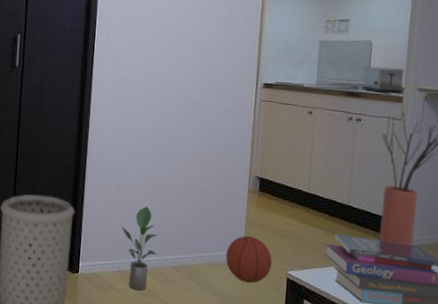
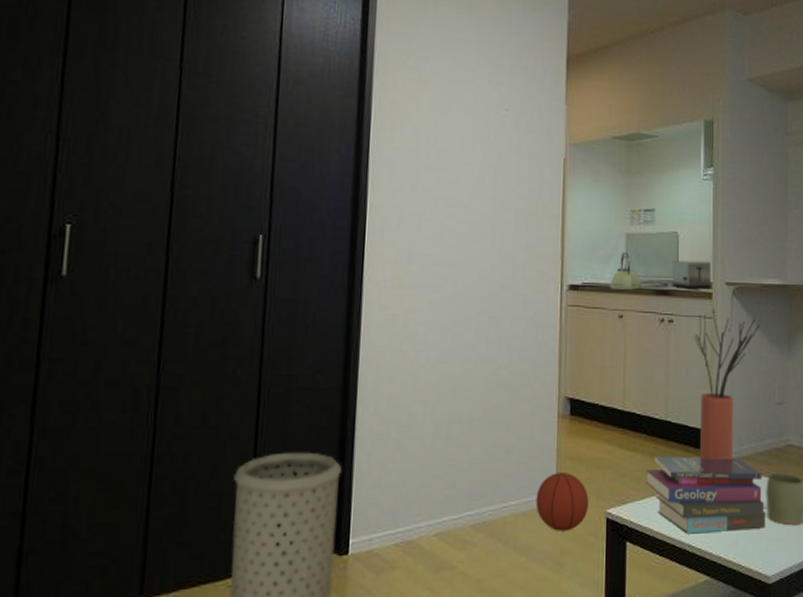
potted plant: present [120,206,157,291] -> none [404,450,452,565]
kettle: none [300,56,333,91] -> present [609,251,642,291]

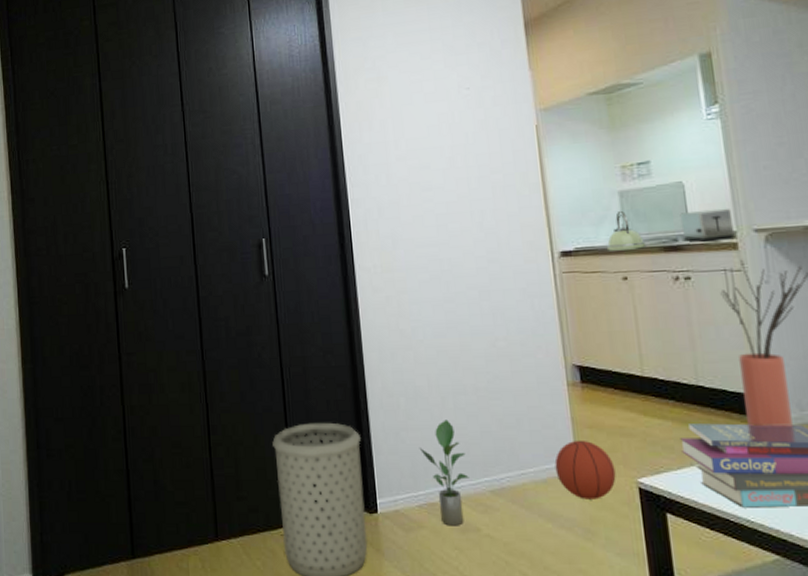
potted plant: none [404,450,452,565] -> present [419,420,469,526]

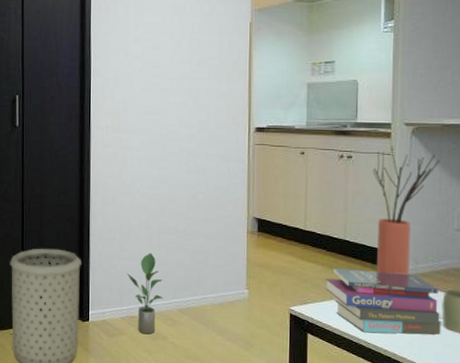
basketball: present [554,440,616,500] -> none [230,275,275,321]
kettle: present [606,210,647,252] -> none [291,98,323,132]
toaster: present [680,208,735,242] -> none [351,104,391,130]

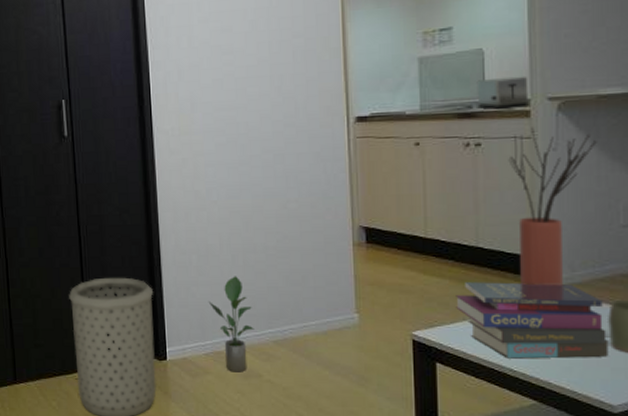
toaster: none [351,104,391,130] -> present [476,75,529,109]

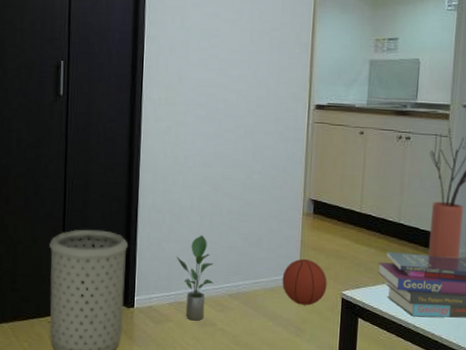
basketball: none [335,296,392,350] -> present [282,258,327,305]
toaster: present [476,75,529,109] -> none [411,84,451,111]

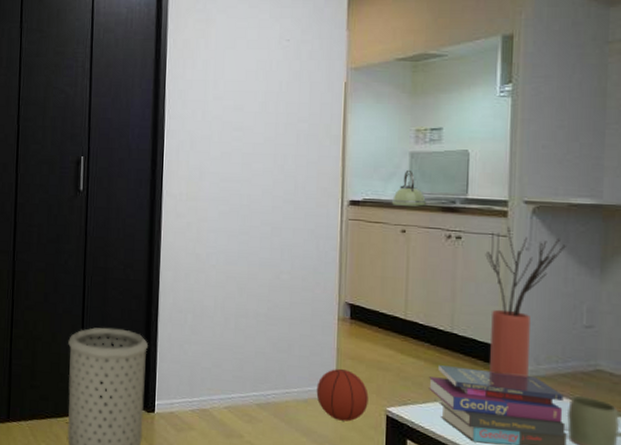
potted plant: present [176,235,214,321] -> none [199,338,240,432]
kettle: none [352,76,383,111] -> present [391,169,427,207]

